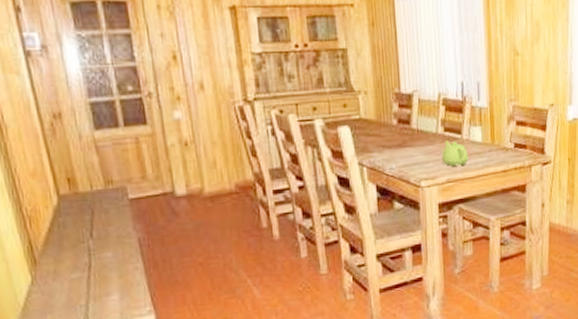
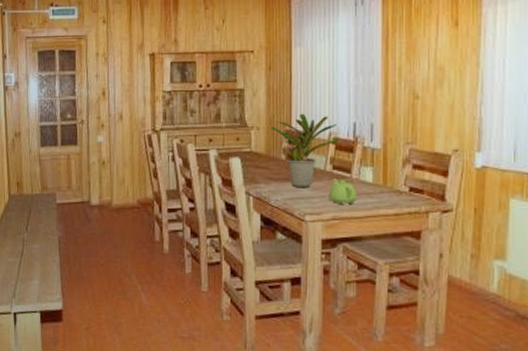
potted plant: none [378,74,449,154] -> present [270,113,340,189]

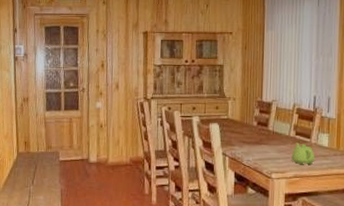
potted plant: present [270,113,340,189] -> none [244,87,302,151]

